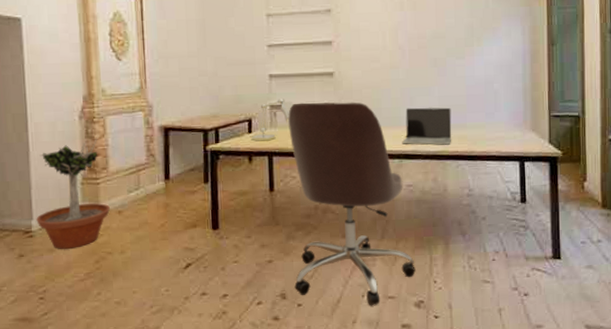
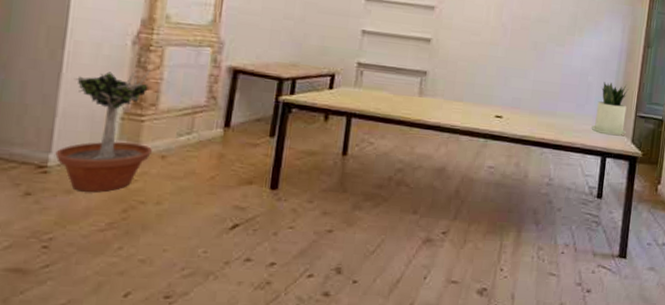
desk lamp: present [251,99,294,142] -> none [330,57,384,101]
office chair: present [288,102,416,305] -> none [352,65,485,289]
laptop: present [402,107,452,145] -> none [490,87,544,131]
planter: none [504,86,543,139] -> present [591,82,629,136]

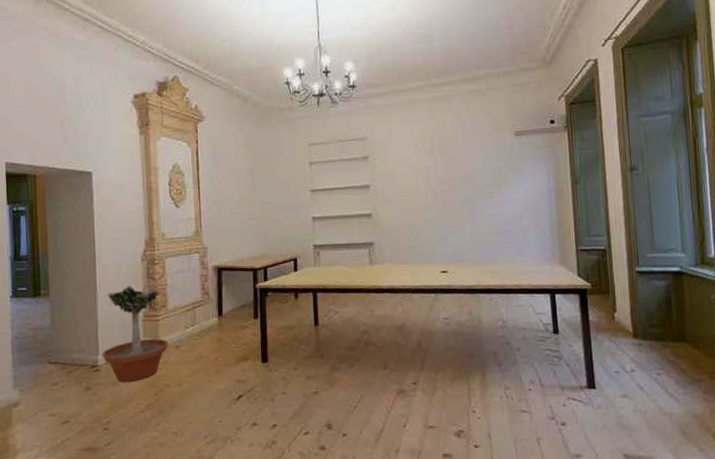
planter: present [591,82,629,136] -> none [534,222,571,273]

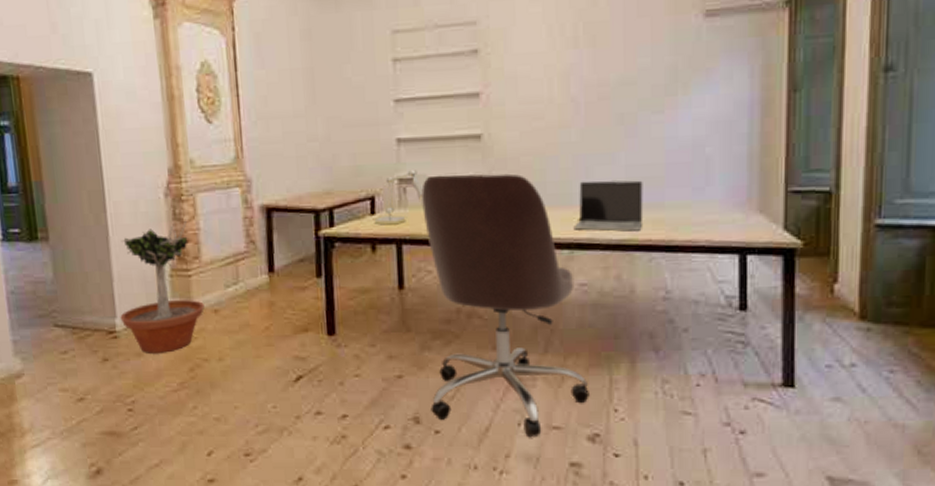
desk lamp: none [296,239,335,279] -> present [374,170,429,226]
office chair: none [330,240,455,435] -> present [421,173,589,436]
laptop: none [437,244,484,280] -> present [573,180,643,232]

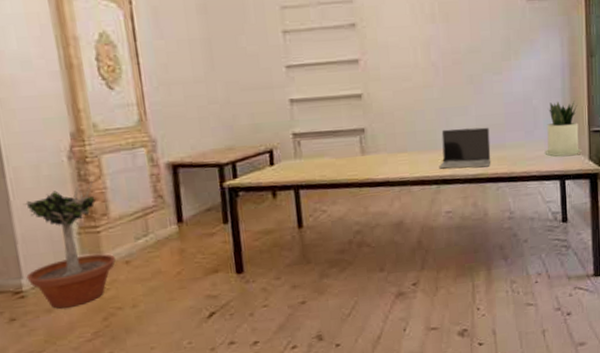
desk lamp: present [374,170,429,226] -> none [273,125,319,175]
office chair: present [421,173,589,436] -> none [313,125,458,339]
planter: none [719,149,775,224] -> present [544,100,583,157]

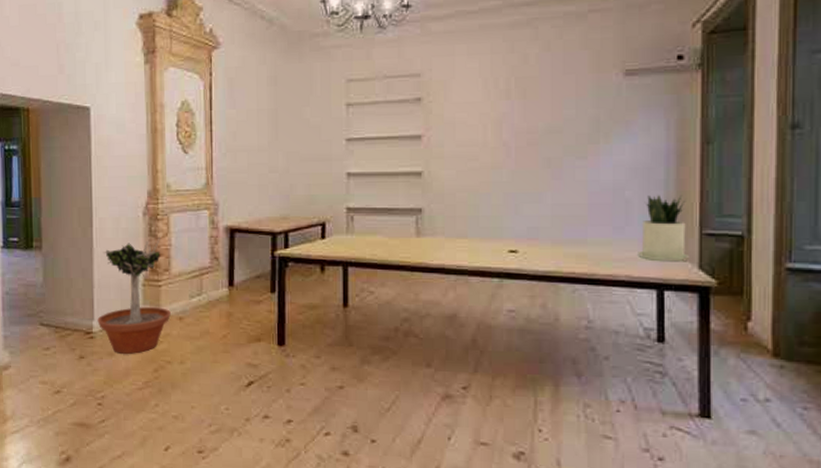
laptop: present [439,127,491,169] -> none [503,217,568,264]

